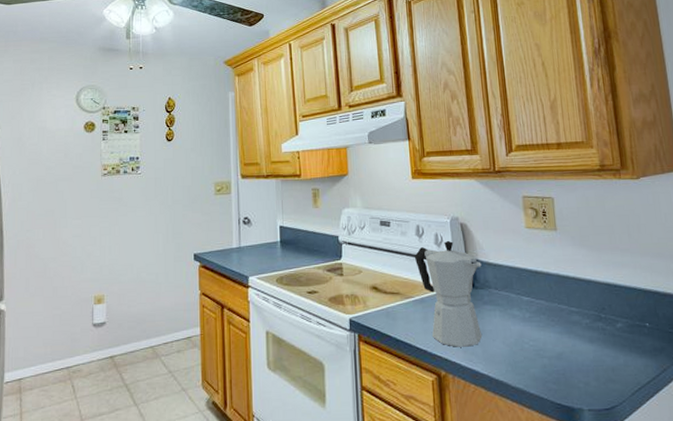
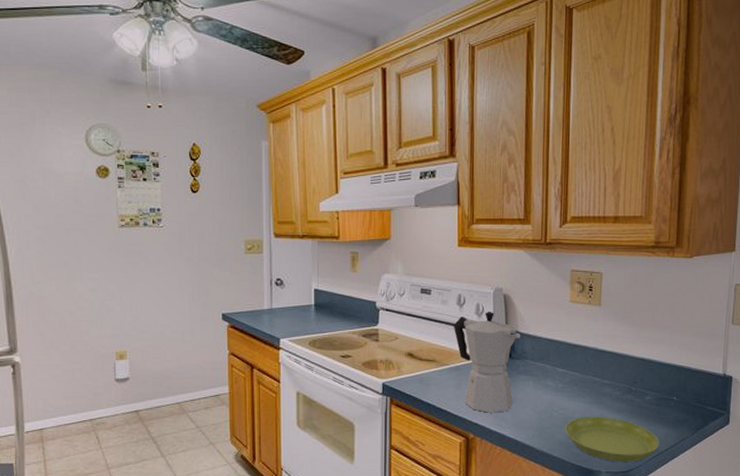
saucer: none [537,347,640,398] -> present [564,416,659,462]

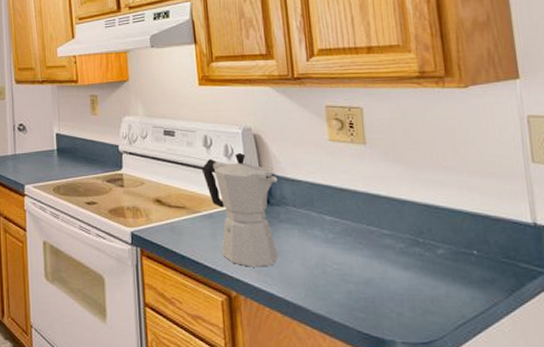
saucer: present [564,416,659,462] -> none [342,273,465,331]

